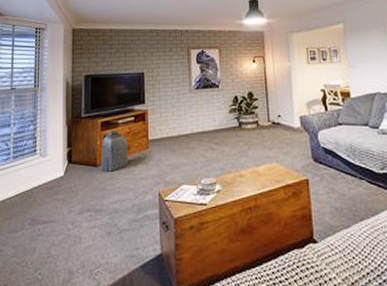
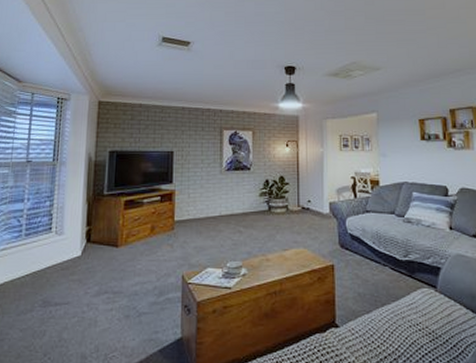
backpack: present [101,130,128,172] -> none [122,210,152,253]

